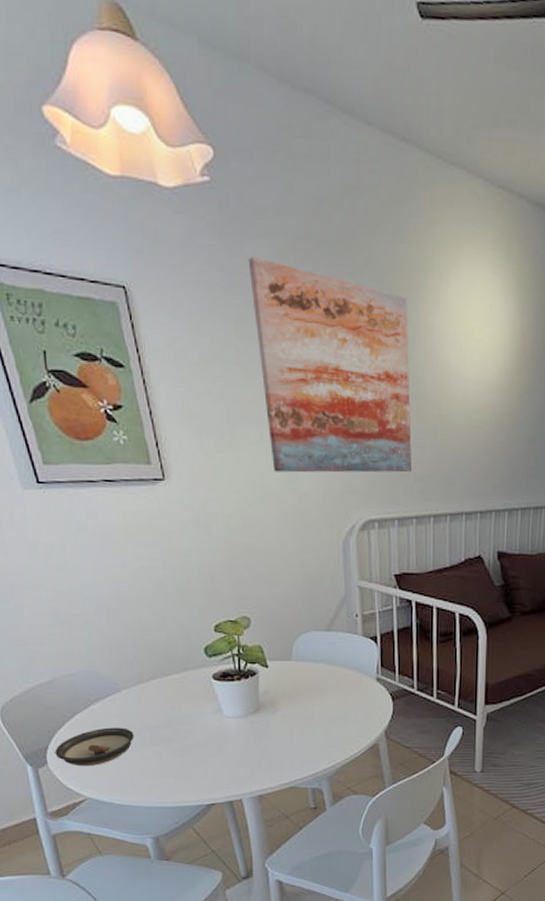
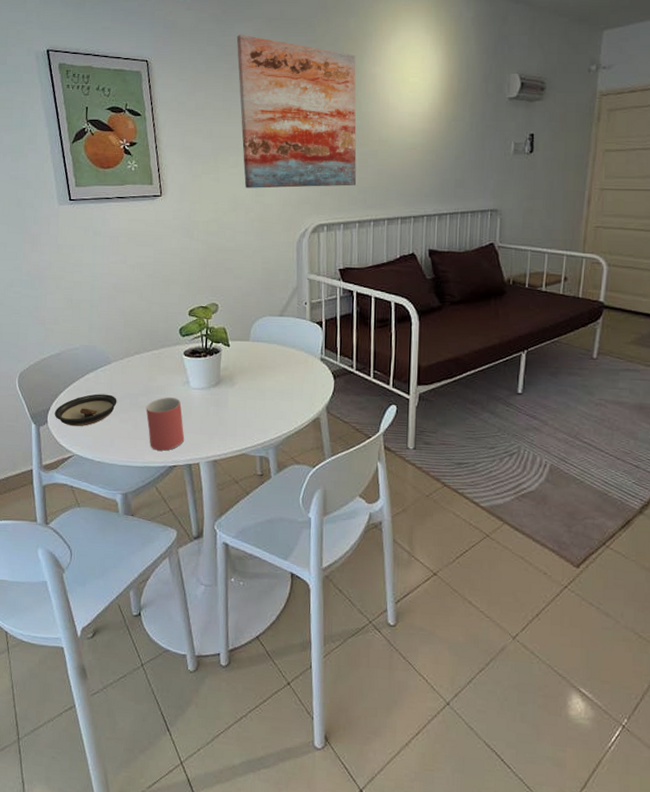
mug: none [171,728,222,788] -> present [146,397,185,451]

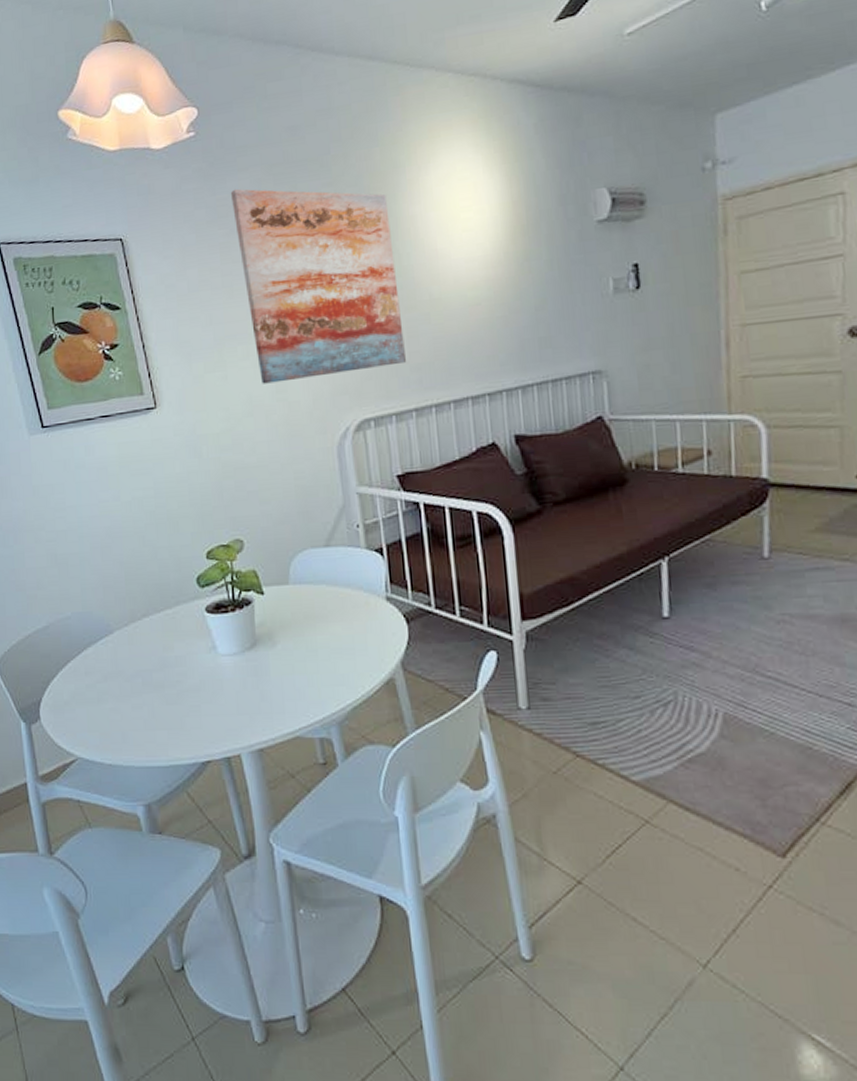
saucer: present [54,394,117,427] -> none [48,674,126,721]
mug: present [146,397,185,451] -> none [163,670,218,743]

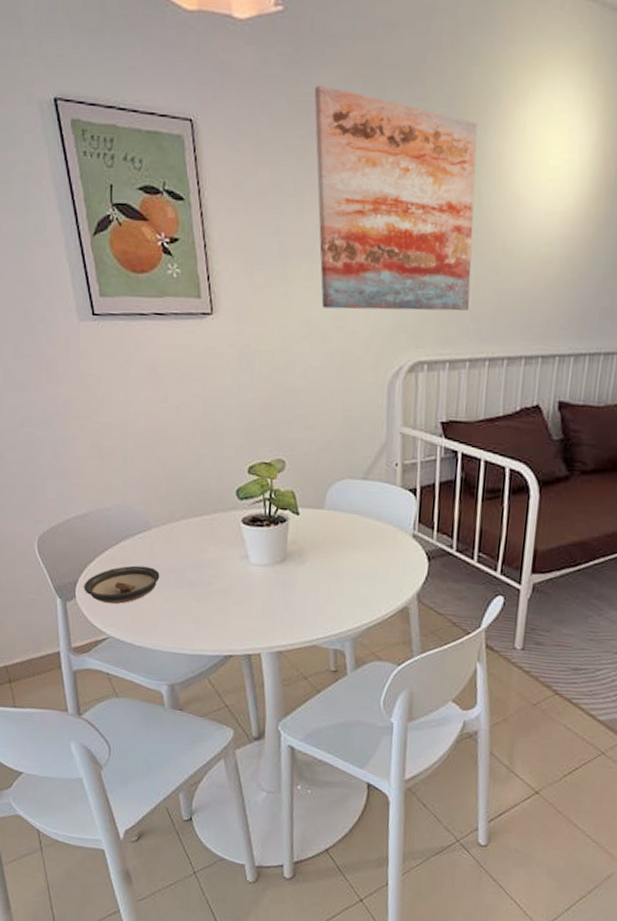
saucer: none [48,674,126,721] -> present [83,565,160,604]

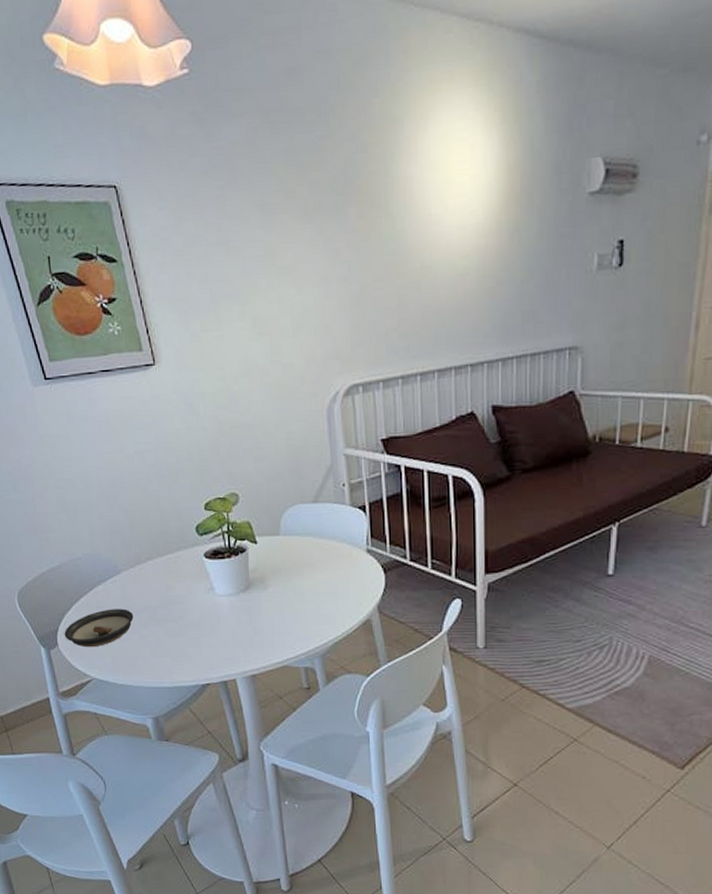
wall art: present [314,84,478,311] -> none [226,136,395,346]

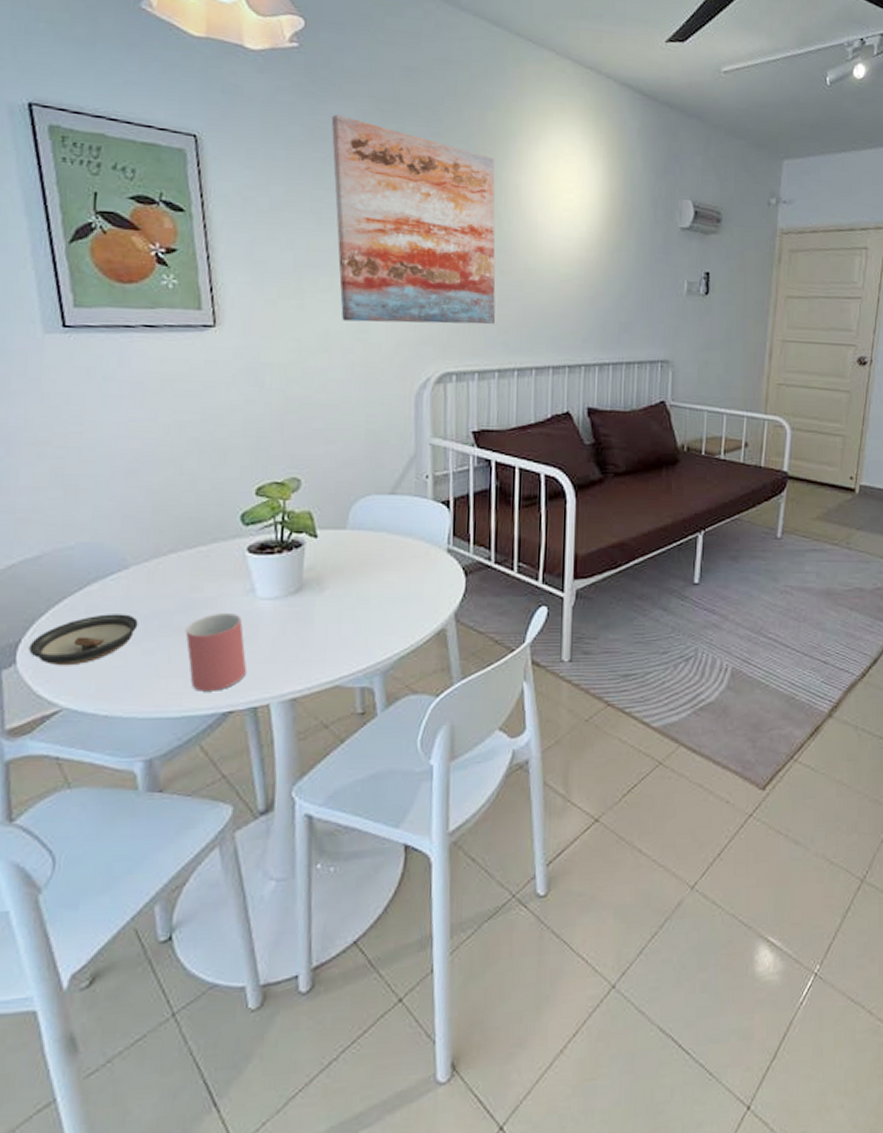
mug: none [167,608,216,668] -> present [185,613,247,691]
wall art: none [226,136,395,346] -> present [331,114,496,325]

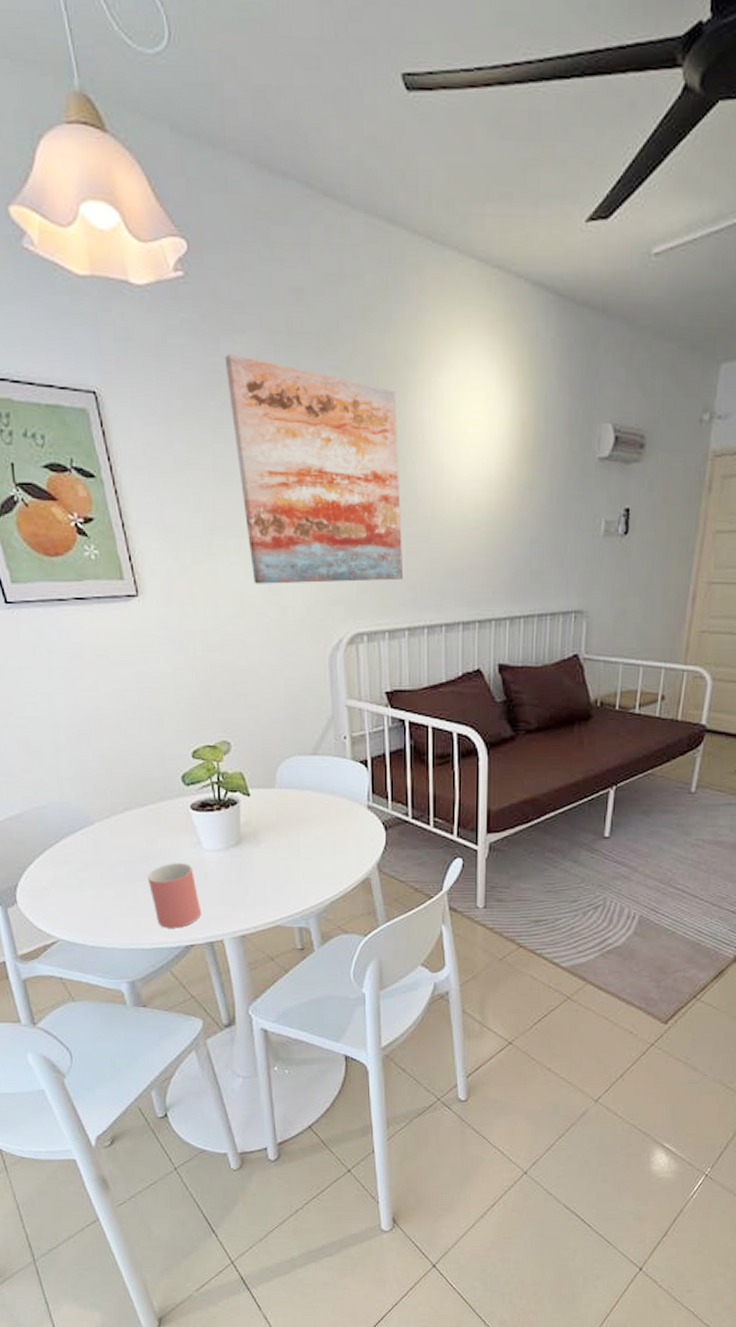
saucer: present [28,614,138,666] -> none [24,863,108,906]

